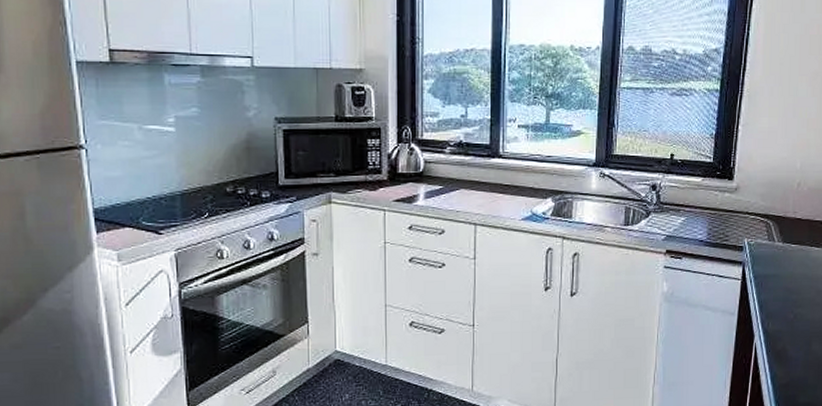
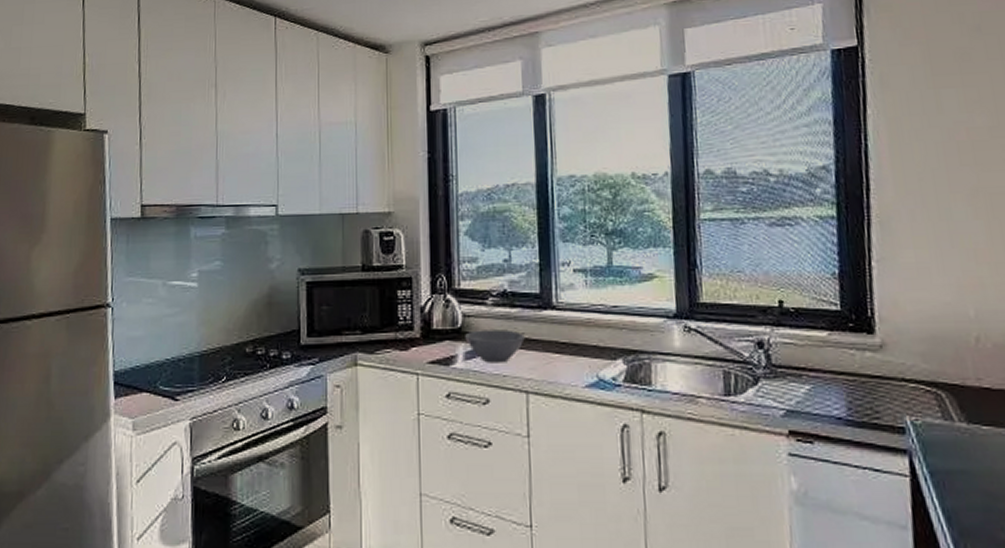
bowl: none [426,174,475,201] -> present [465,329,525,363]

